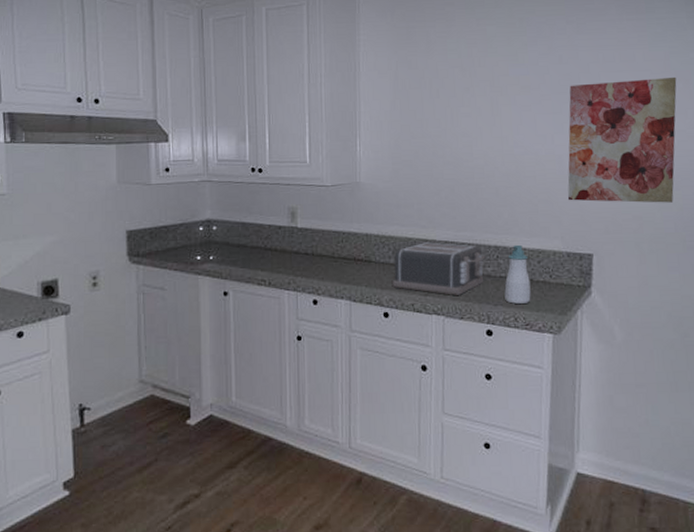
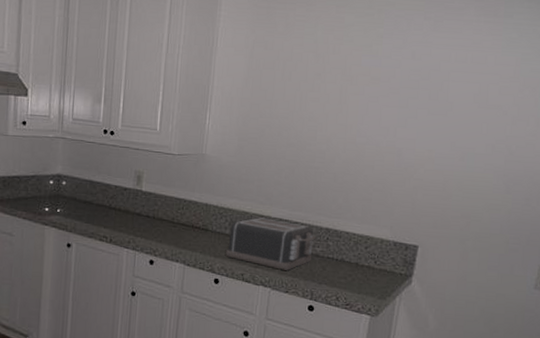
soap bottle: present [504,244,531,305] -> none [329,229,357,286]
wall art: present [567,76,677,203] -> none [401,81,524,205]

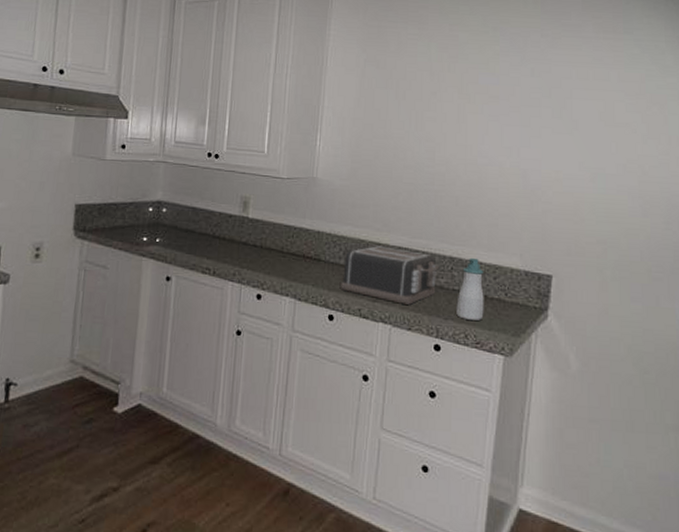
soap bottle: none [329,229,357,286] -> present [456,257,484,321]

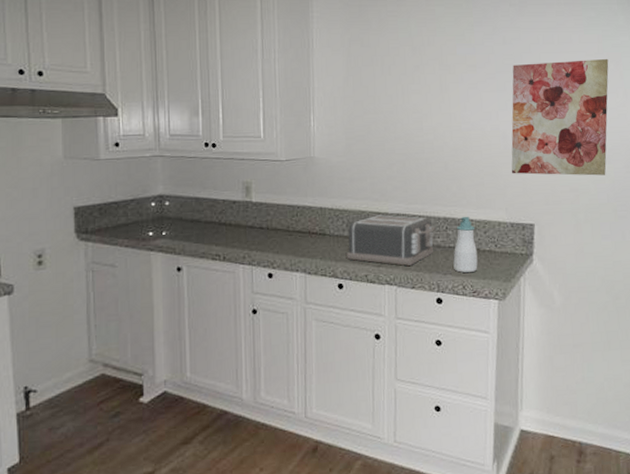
wall art: none [529,99,652,230] -> present [511,58,609,176]

